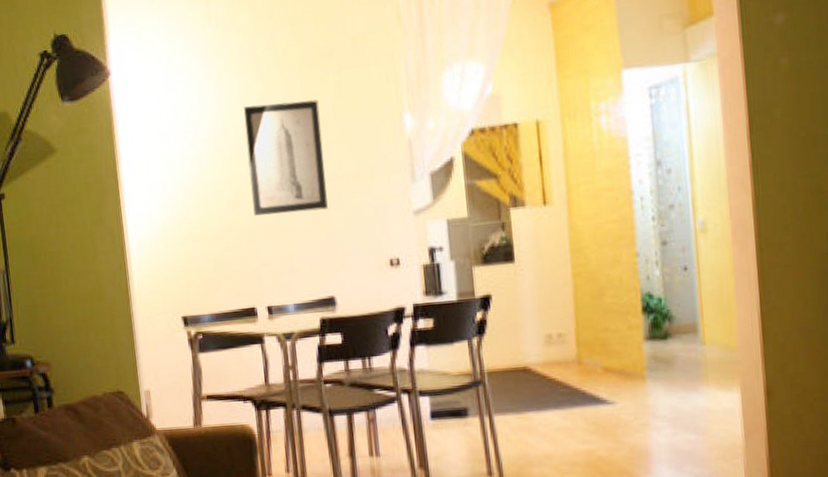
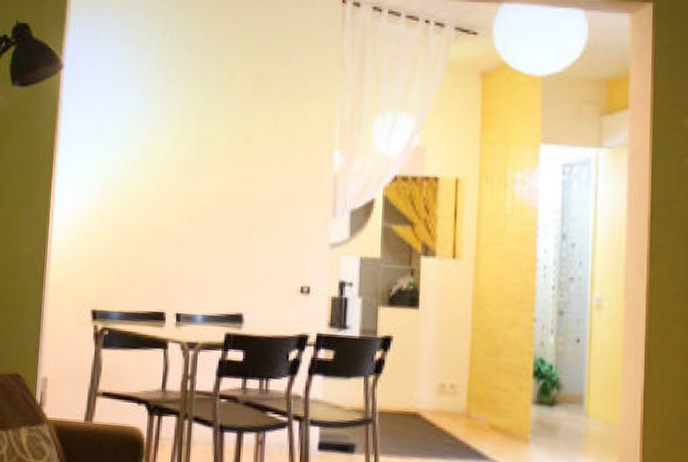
wall art: present [243,99,328,216] -> none [178,119,256,230]

